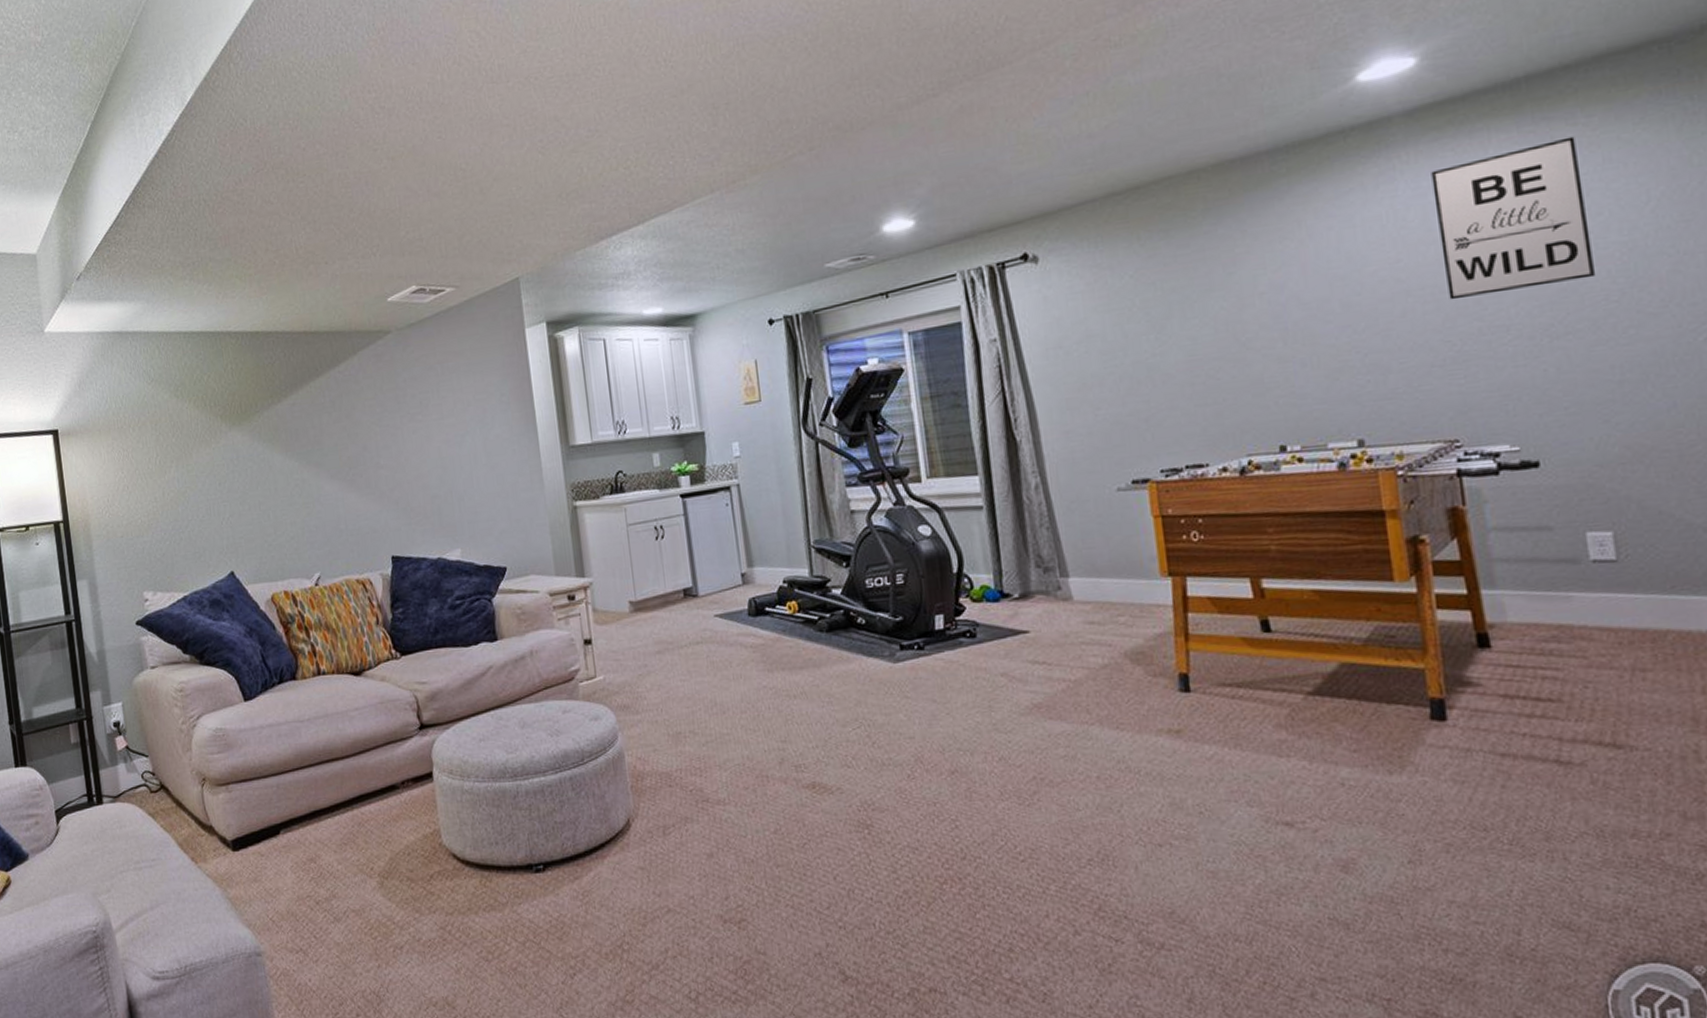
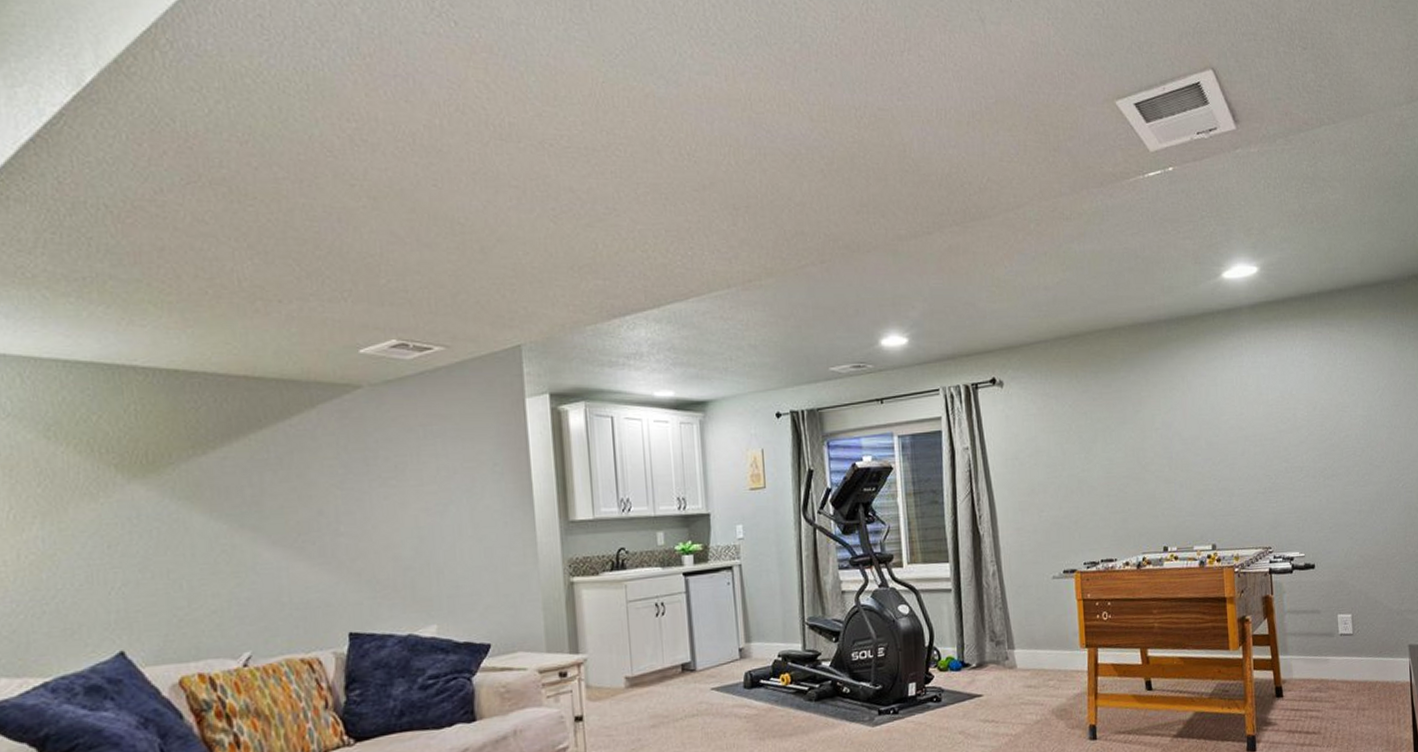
wall art: present [1431,136,1597,300] -> none [1263,339,1350,446]

